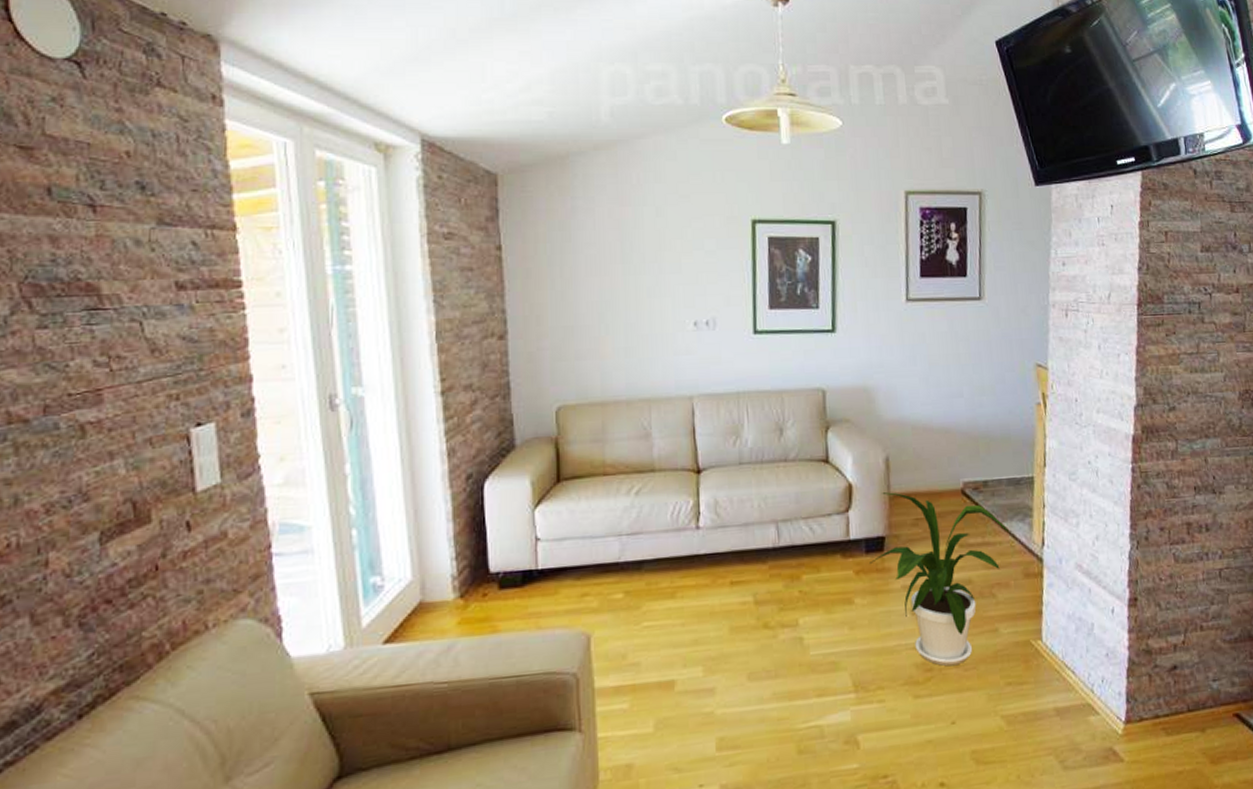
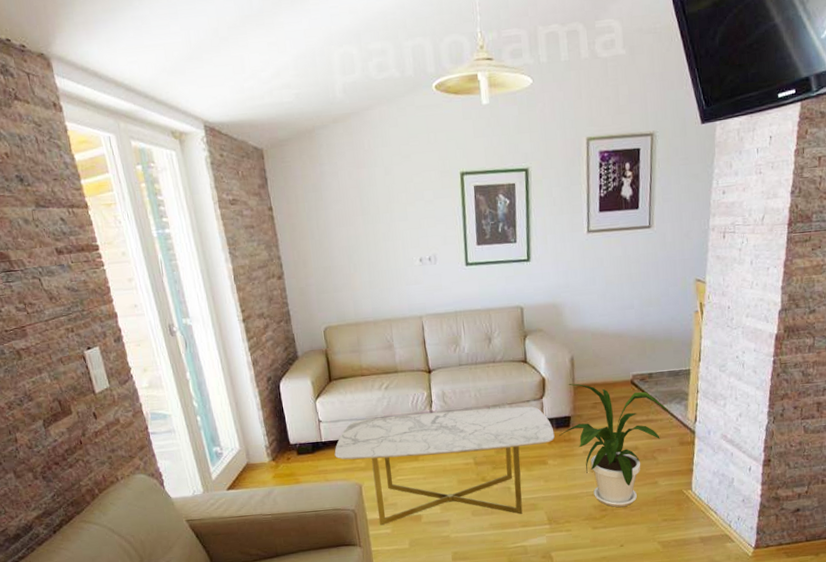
coffee table: none [554,522,864,698] -> present [334,406,555,526]

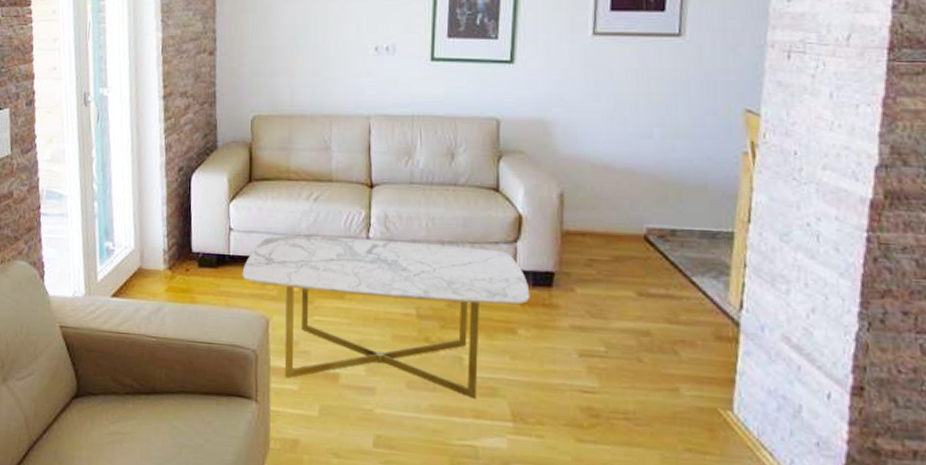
house plant: present [559,383,668,508] -> none [536,228,699,418]

